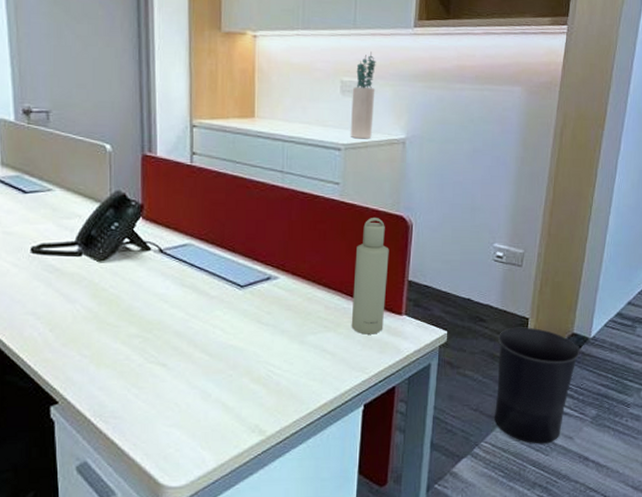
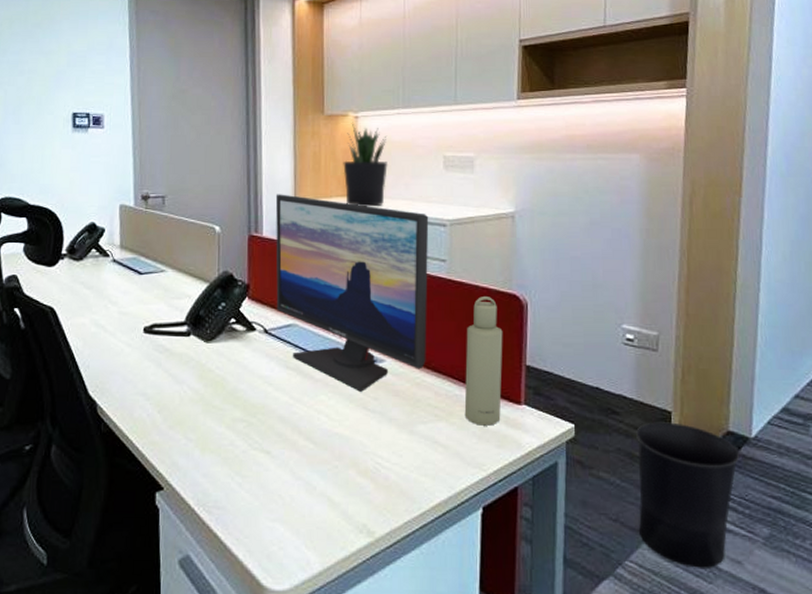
computer monitor: none [170,113,325,307] -> present [275,194,429,392]
planter: none [240,41,286,130] -> present [343,122,388,207]
vase: present [350,51,376,139] -> none [455,126,480,214]

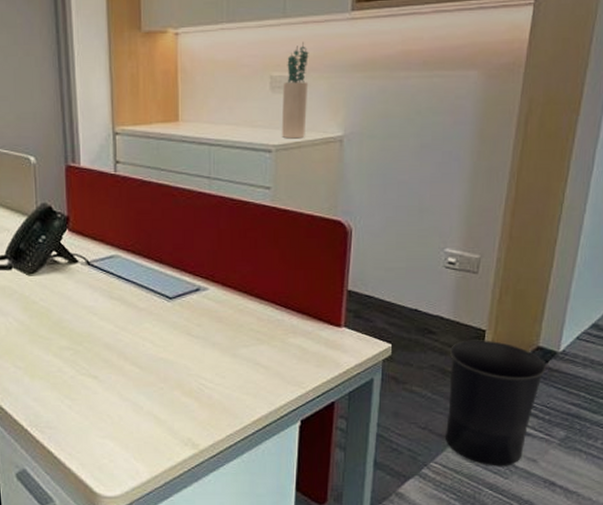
computer monitor: present [275,194,429,392] -> none [92,121,254,319]
planter: present [343,122,388,207] -> none [163,39,210,133]
vase: none [455,126,480,214] -> present [281,41,309,139]
bottle: present [464,297,503,426] -> none [286,224,326,347]

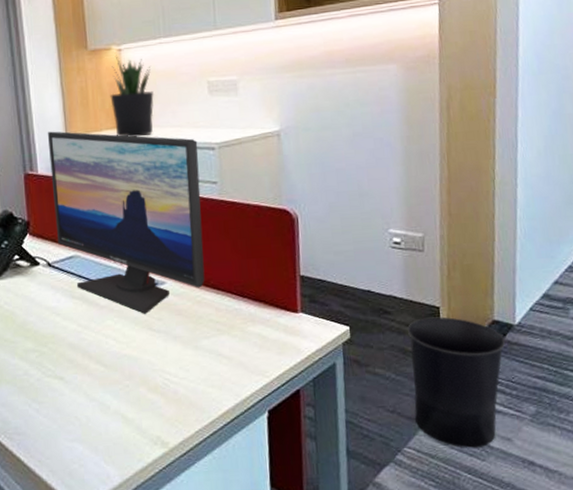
computer monitor: none [92,121,254,319] -> present [47,131,205,314]
planter: none [163,39,210,133] -> present [110,55,154,137]
vase: present [281,41,309,139] -> none [219,49,245,137]

